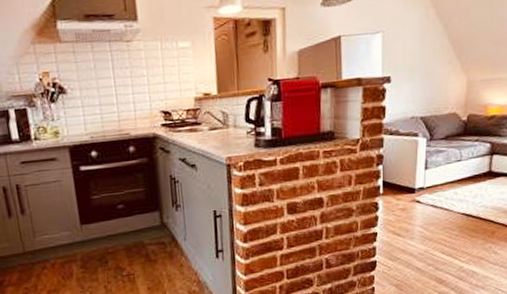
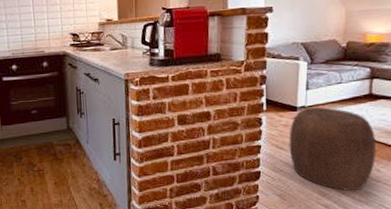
stool: none [406,188,495,276] -> present [289,107,376,191]

